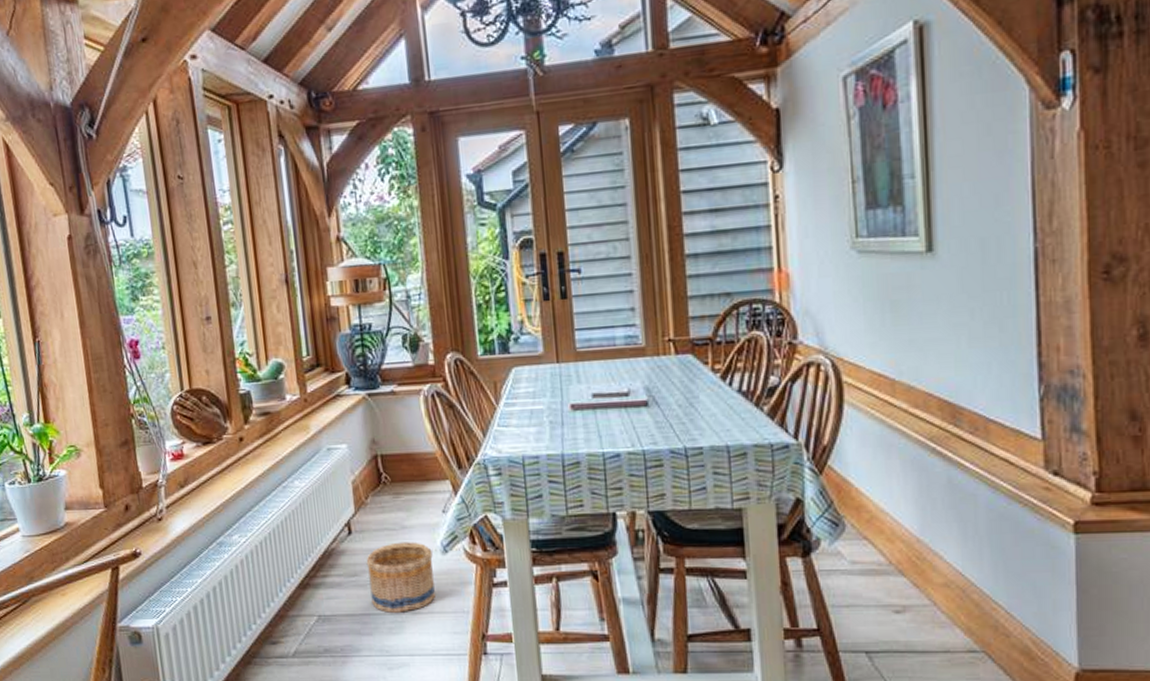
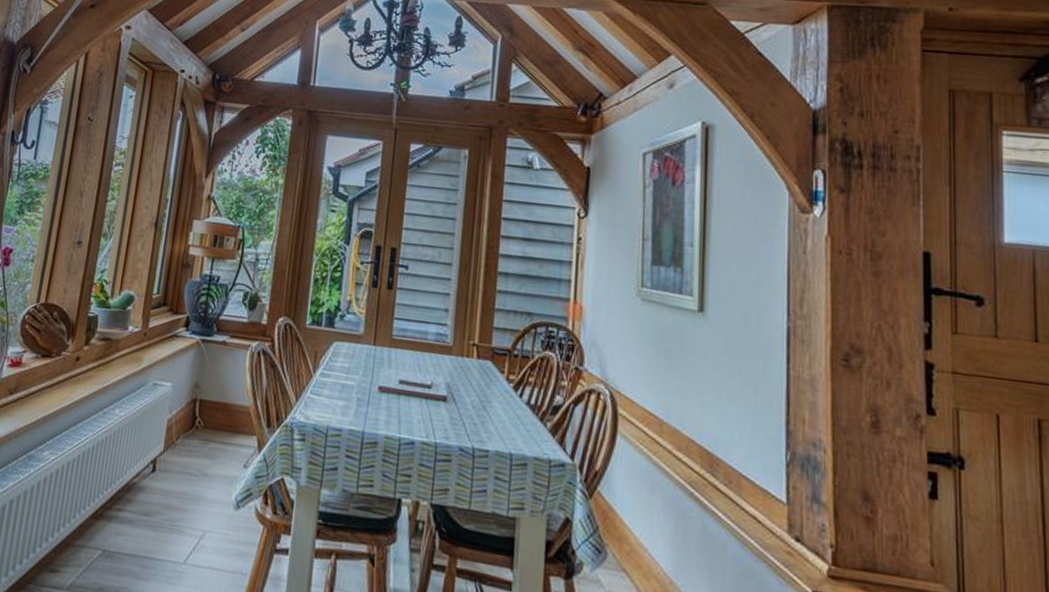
basket: present [366,542,435,613] -> none [157,488,226,563]

